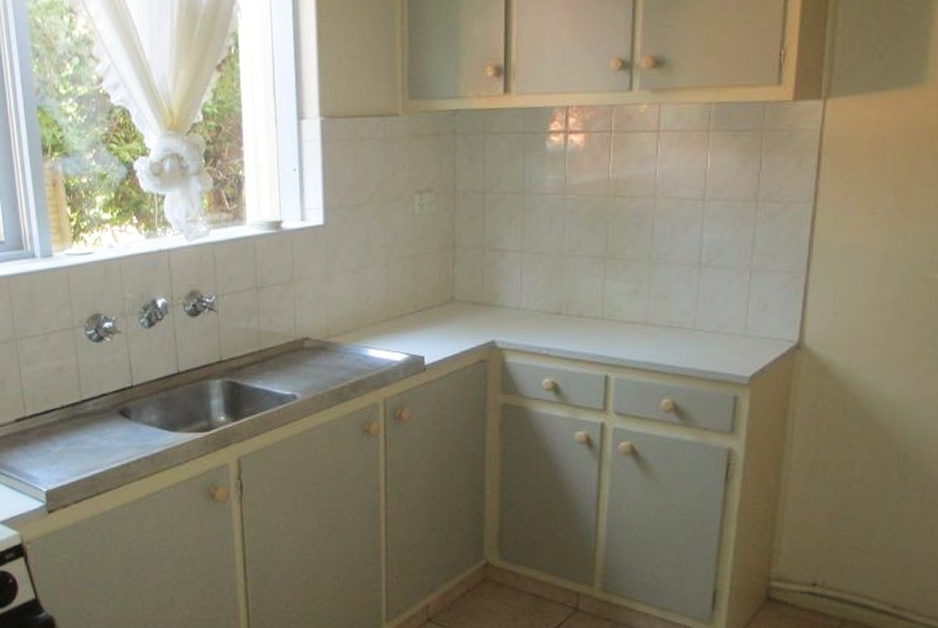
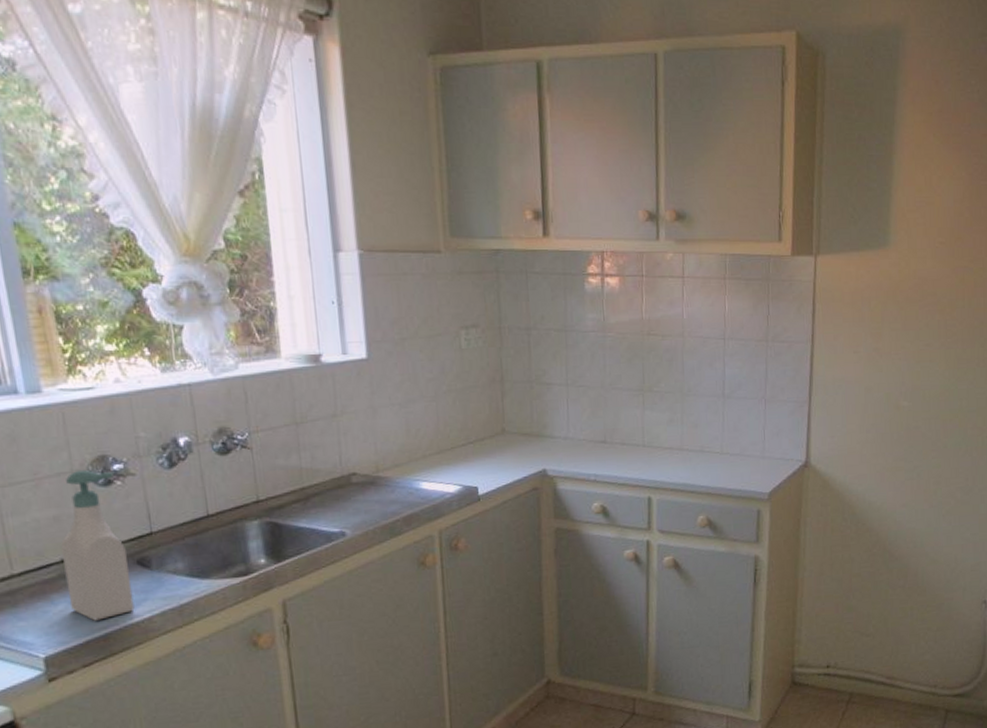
soap bottle: none [62,326,116,462] -> present [61,469,135,621]

